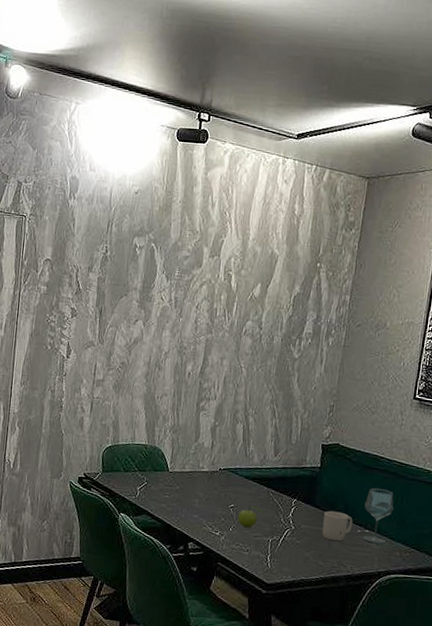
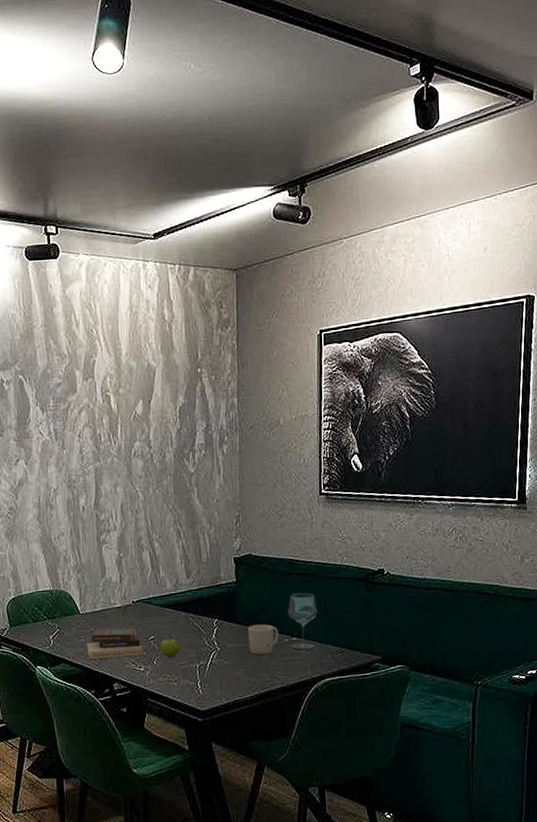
books: none [169,488,221,521] -> present [87,627,143,659]

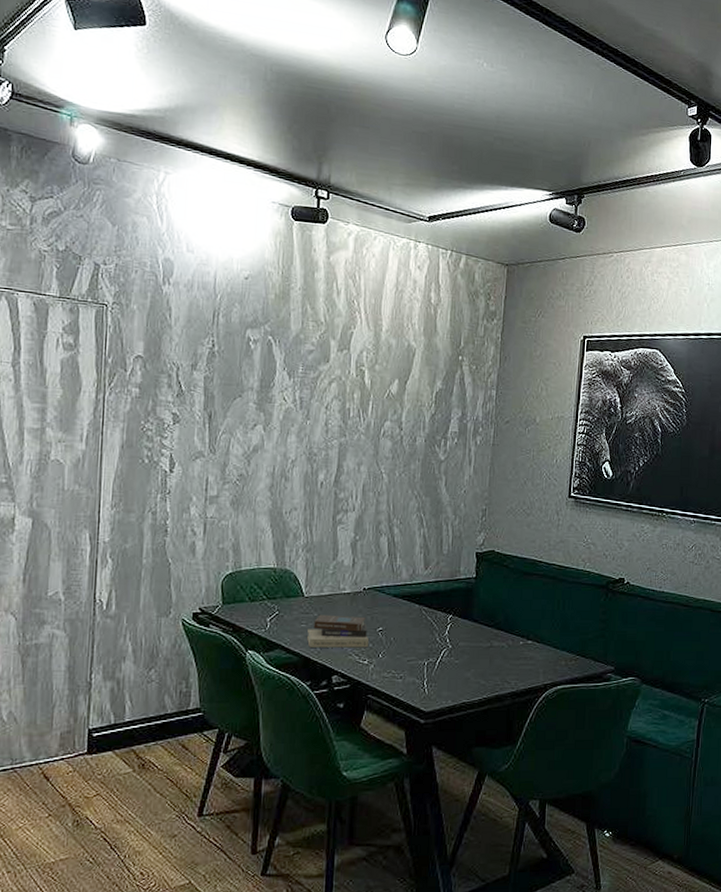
fruit: present [159,633,187,658] -> none [387,626,418,652]
mug: present [248,624,279,655] -> none [482,624,515,657]
wine glass: present [287,592,318,651] -> none [525,594,556,655]

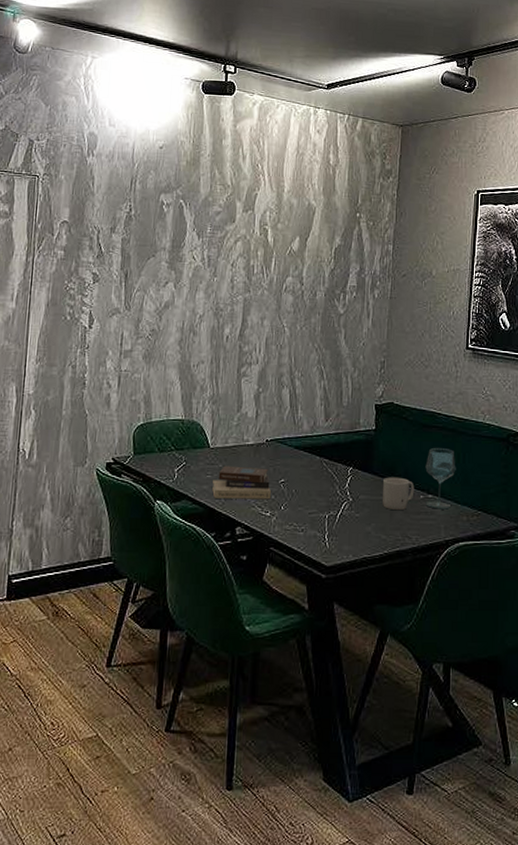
mug: none [482,624,515,657] -> present [383,477,415,511]
wine glass: none [525,594,556,655] -> present [425,447,456,510]

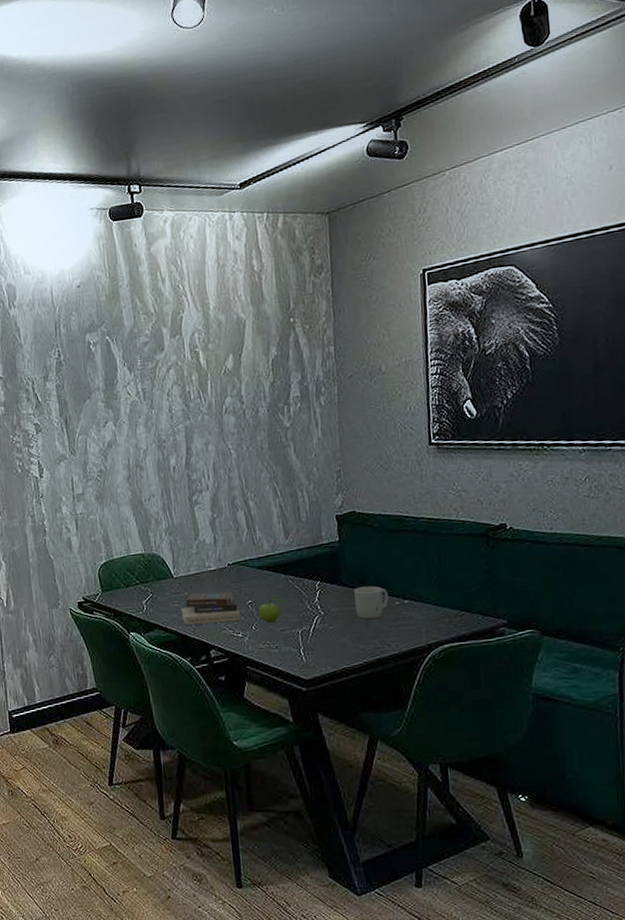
fruit: none [289,478,319,505] -> present [258,597,287,623]
wine glass: present [425,447,456,510] -> none [397,551,432,614]

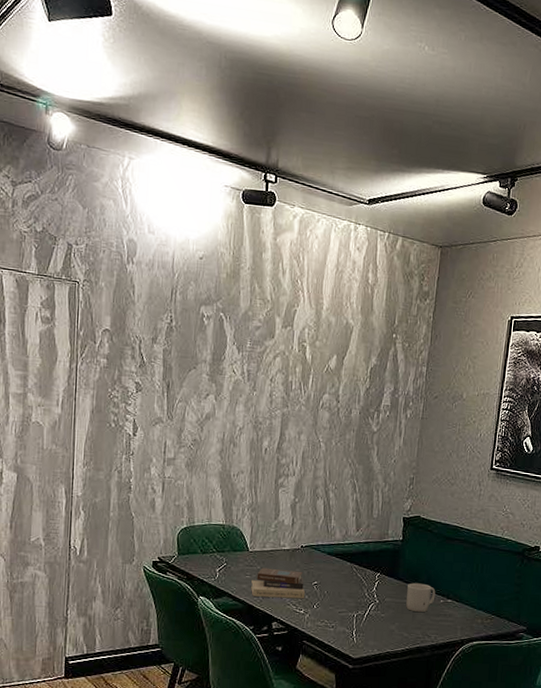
fruit: present [258,597,287,623] -> none [321,581,349,604]

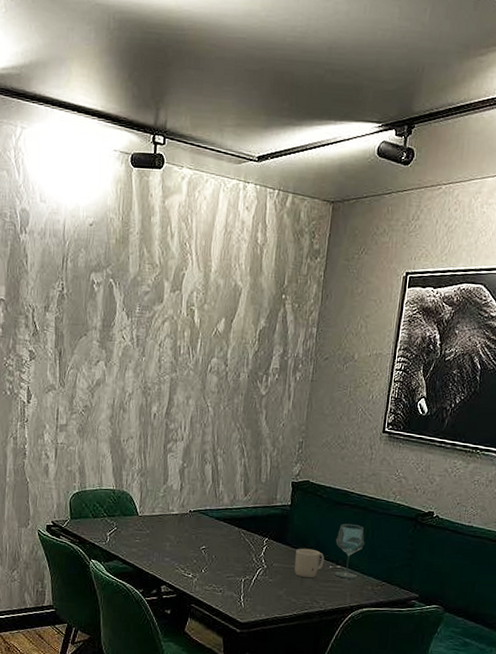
books: present [251,567,305,599] -> none [140,532,193,563]
wine glass: none [445,558,475,613] -> present [334,523,365,579]

